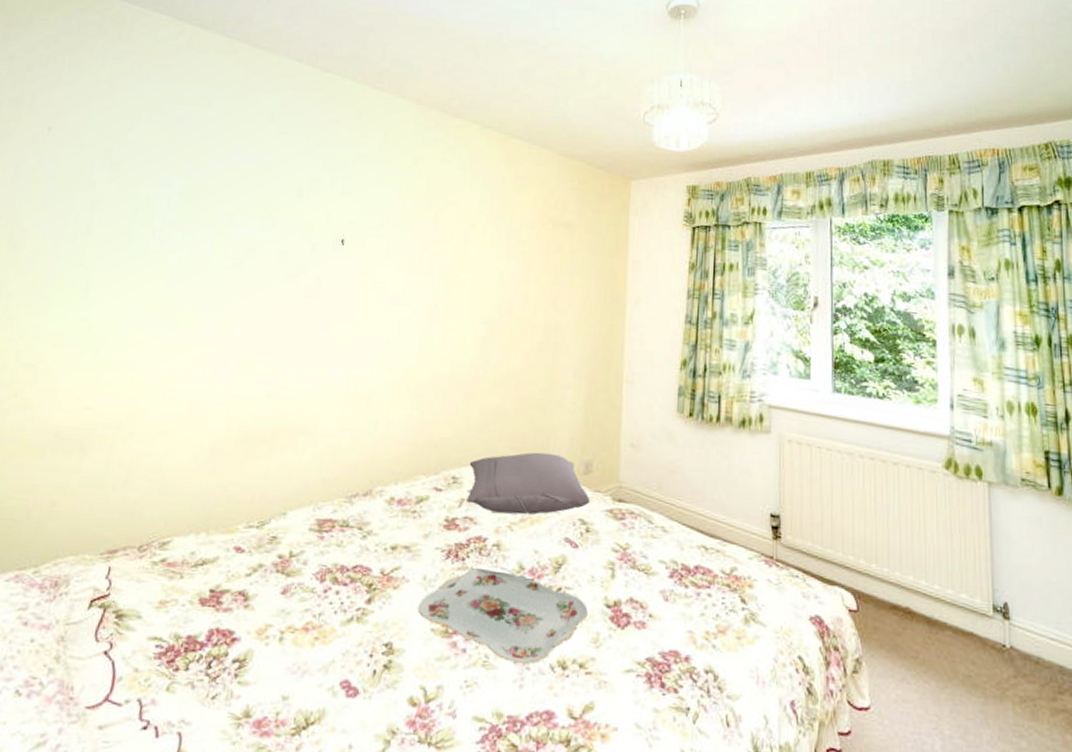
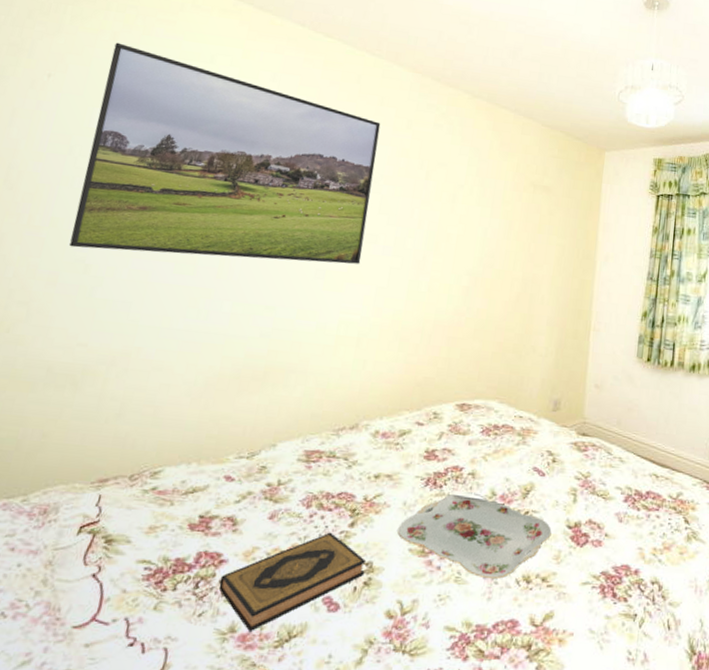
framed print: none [73,91,385,316] -> present [69,42,381,264]
hardback book: none [232,609,386,717] -> present [218,532,367,631]
pillow: present [467,452,590,515] -> none [446,391,558,447]

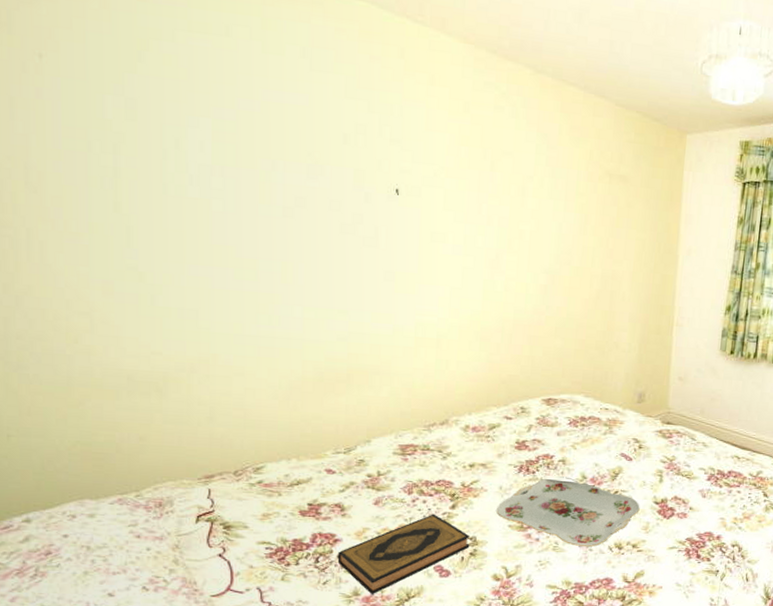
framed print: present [69,42,381,264] -> none [108,11,434,265]

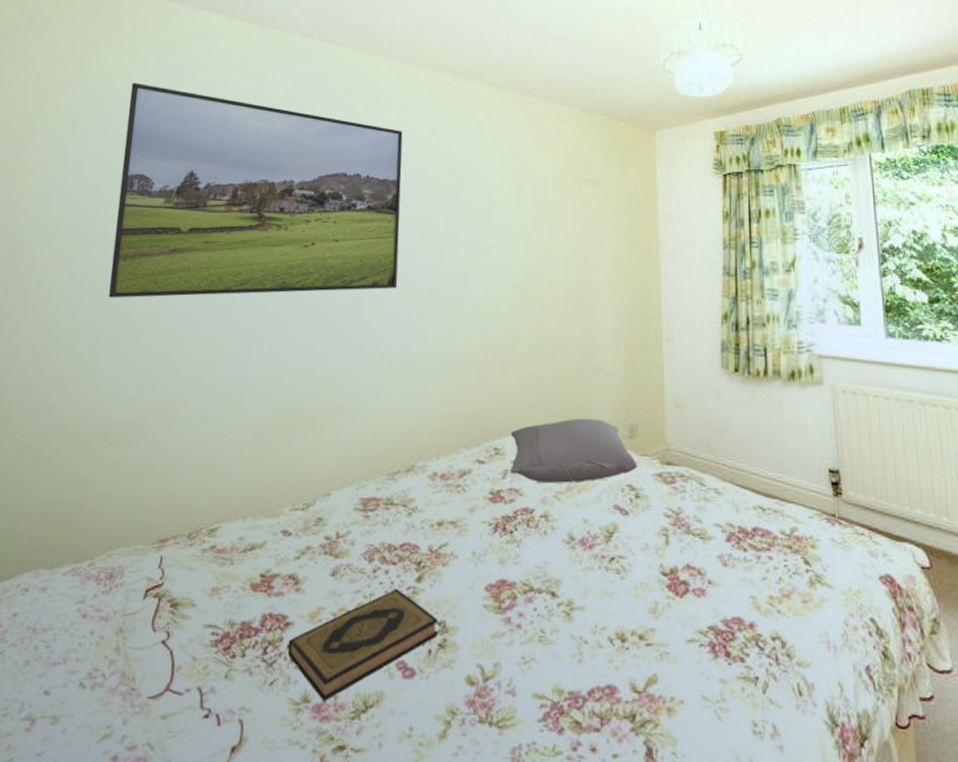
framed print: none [108,11,434,265] -> present [108,82,403,298]
serving tray: present [496,476,640,547] -> none [469,537,644,637]
pillow: none [535,385,643,437] -> present [510,418,638,484]

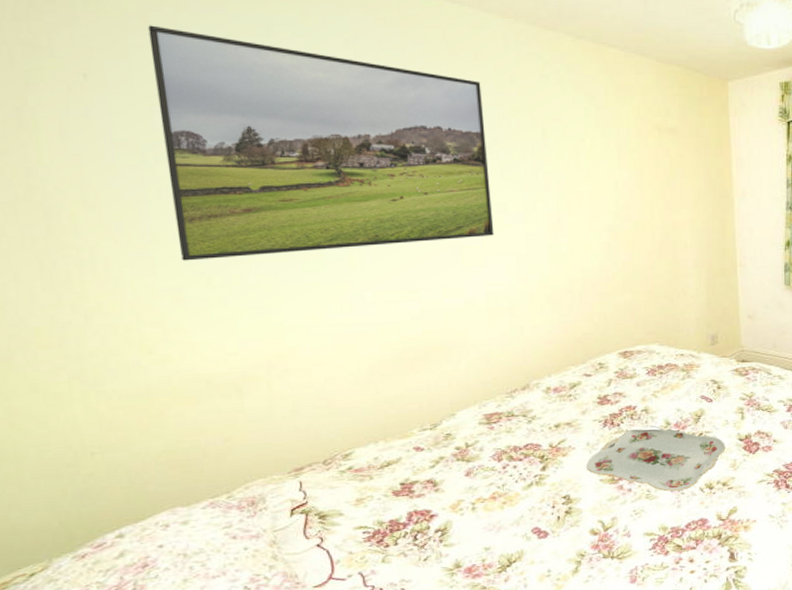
hardback book: present [287,588,439,701] -> none [435,478,564,564]
serving tray: none [469,537,644,637] -> present [586,425,726,491]
pillow: present [510,418,638,484] -> none [612,332,719,386]

